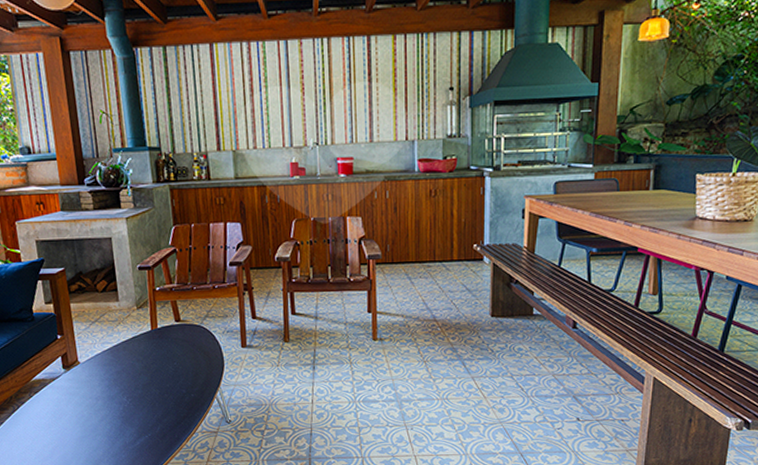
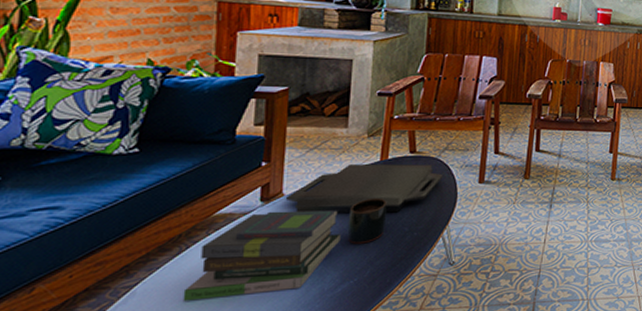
books: none [23,375,131,449] -> present [183,210,341,301]
serving tray: none [81,332,209,378] -> present [285,164,443,214]
mug: none [133,364,166,404] -> present [347,199,387,244]

